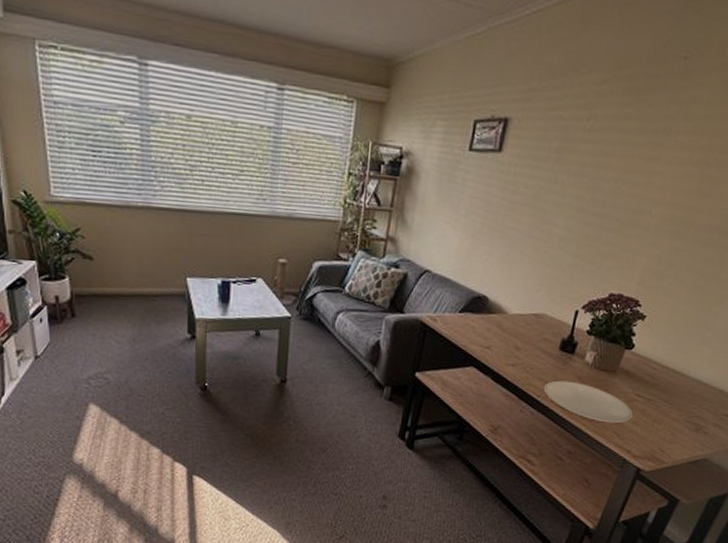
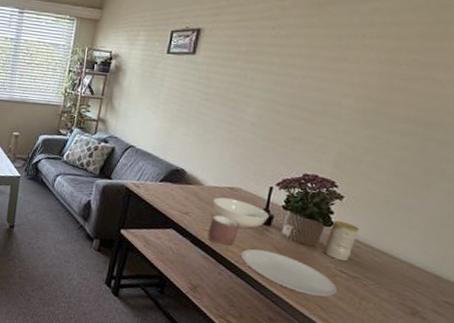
mug: none [510,346,544,382] -> present [207,215,240,248]
bowl: none [516,326,574,360] -> present [213,197,270,229]
candle: none [623,342,658,385] -> present [323,220,360,262]

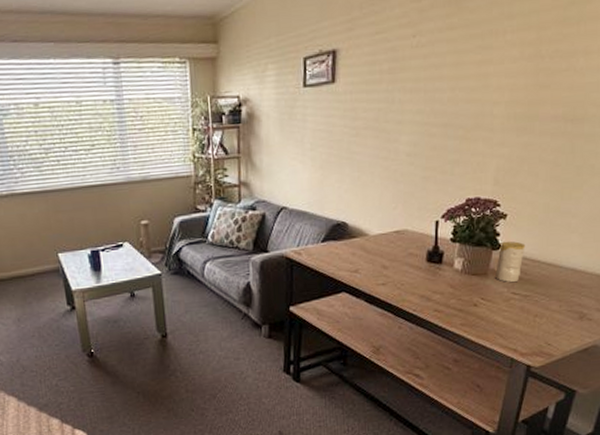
mug: present [207,215,240,248] -> none [381,264,413,299]
bowl: present [213,197,270,229] -> none [381,243,440,274]
plate: present [241,248,337,297] -> none [417,290,512,326]

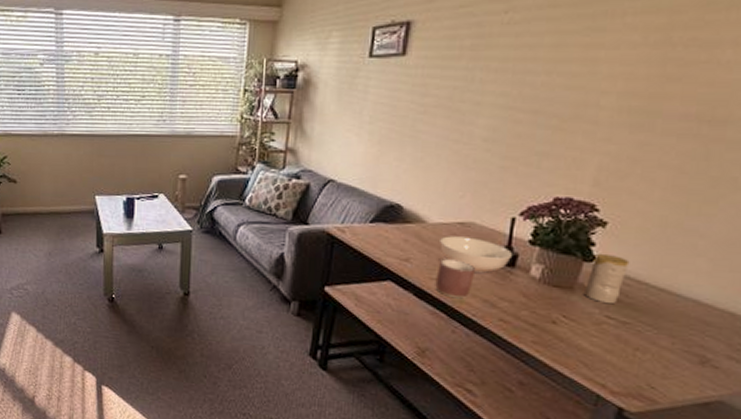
bowl: none [381,243,440,274] -> present [440,236,513,274]
mug: none [381,264,413,299] -> present [435,259,476,299]

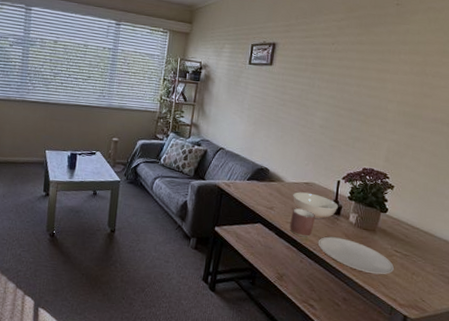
plate: none [479,297,603,351] -> present [318,236,394,275]
candle: present [584,253,630,305] -> none [382,207,408,242]

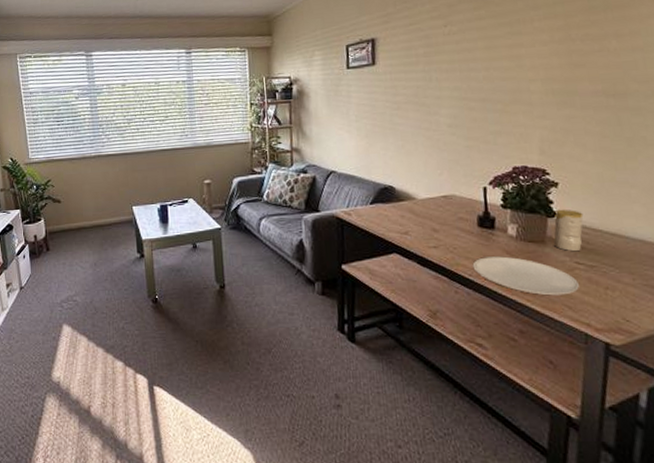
mug: present [289,208,316,238] -> none [432,228,464,262]
bowl: present [293,192,339,220] -> none [430,207,491,238]
candle: none [382,207,408,242] -> present [553,209,584,252]

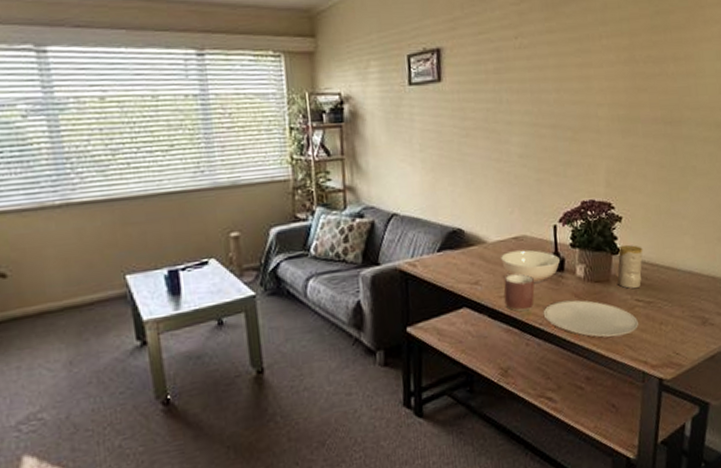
bowl: none [430,207,491,238] -> present [501,249,561,284]
mug: none [432,228,464,262] -> present [503,273,535,312]

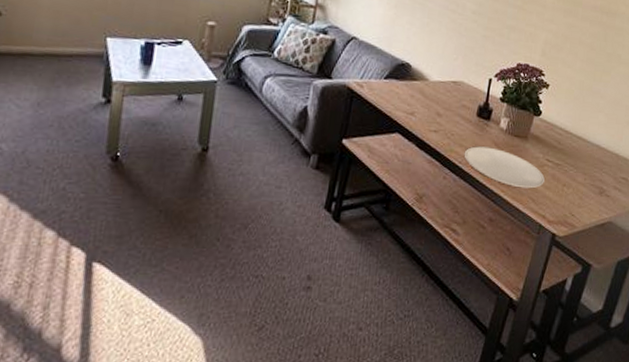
bowl: present [501,249,561,284] -> none [437,92,489,126]
mug: present [503,273,535,312] -> none [432,113,463,148]
candle: present [617,244,643,289] -> none [534,109,562,150]

